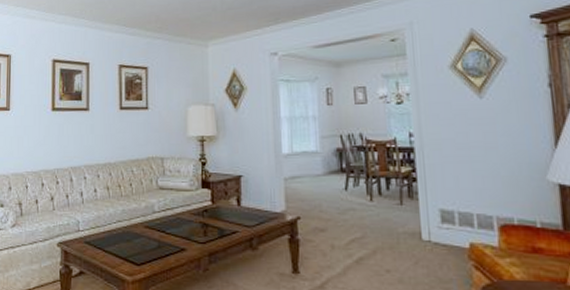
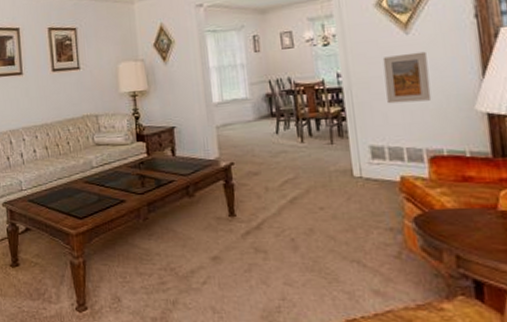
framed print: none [455,117,504,168] -> present [382,51,432,104]

